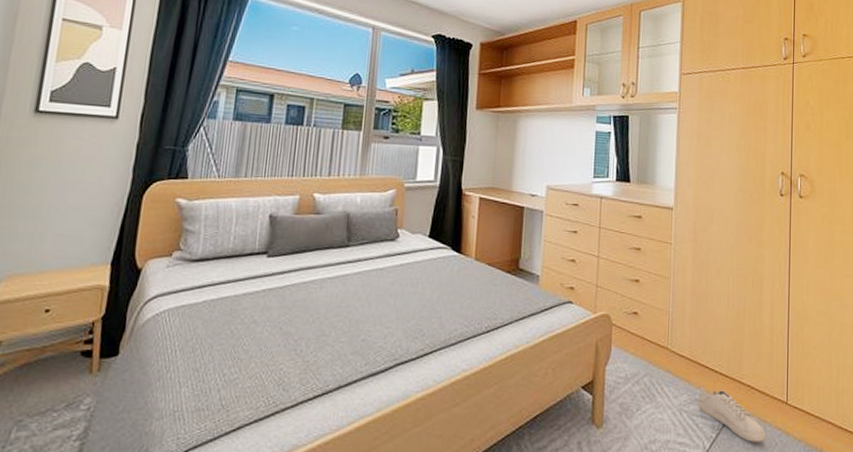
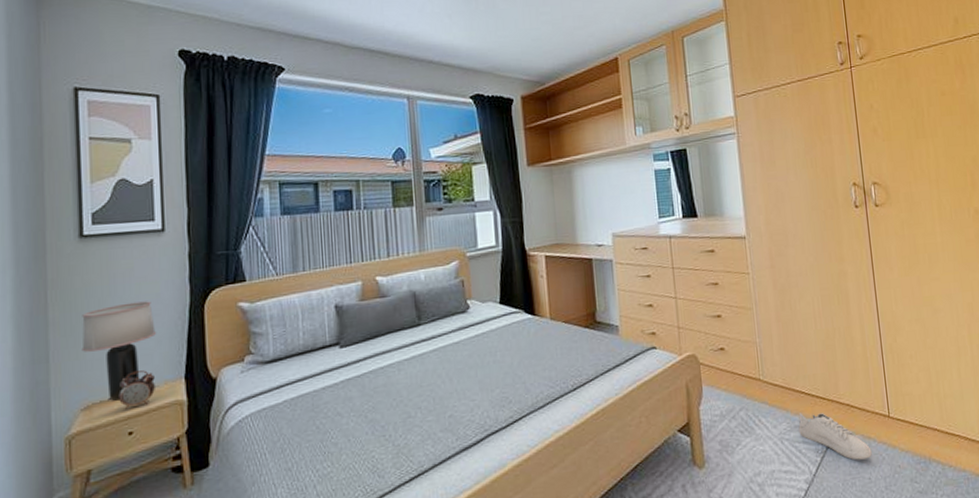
table lamp: none [15,182,92,278] -> present [81,301,156,402]
alarm clock: none [42,250,82,287] -> present [119,370,155,410]

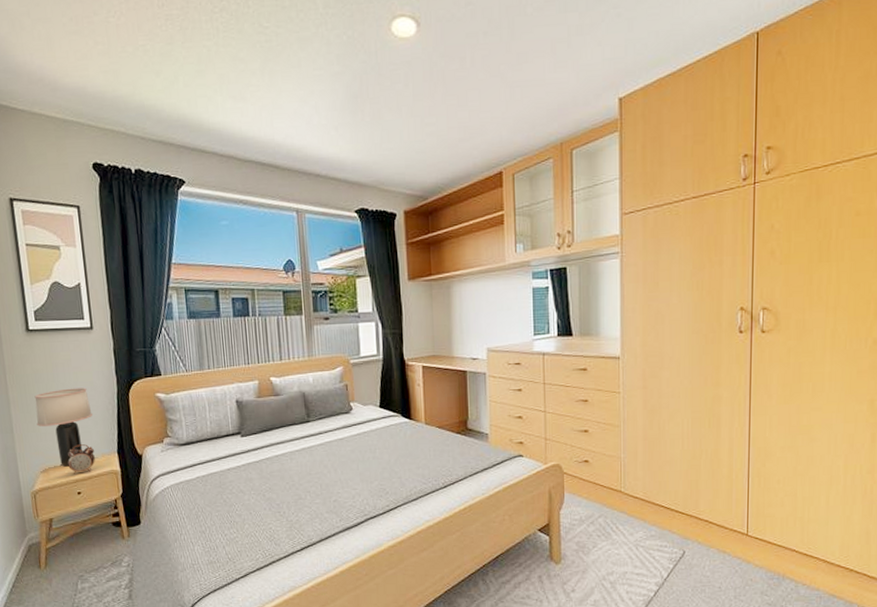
shoe: present [798,413,872,460] -> none [655,524,725,571]

